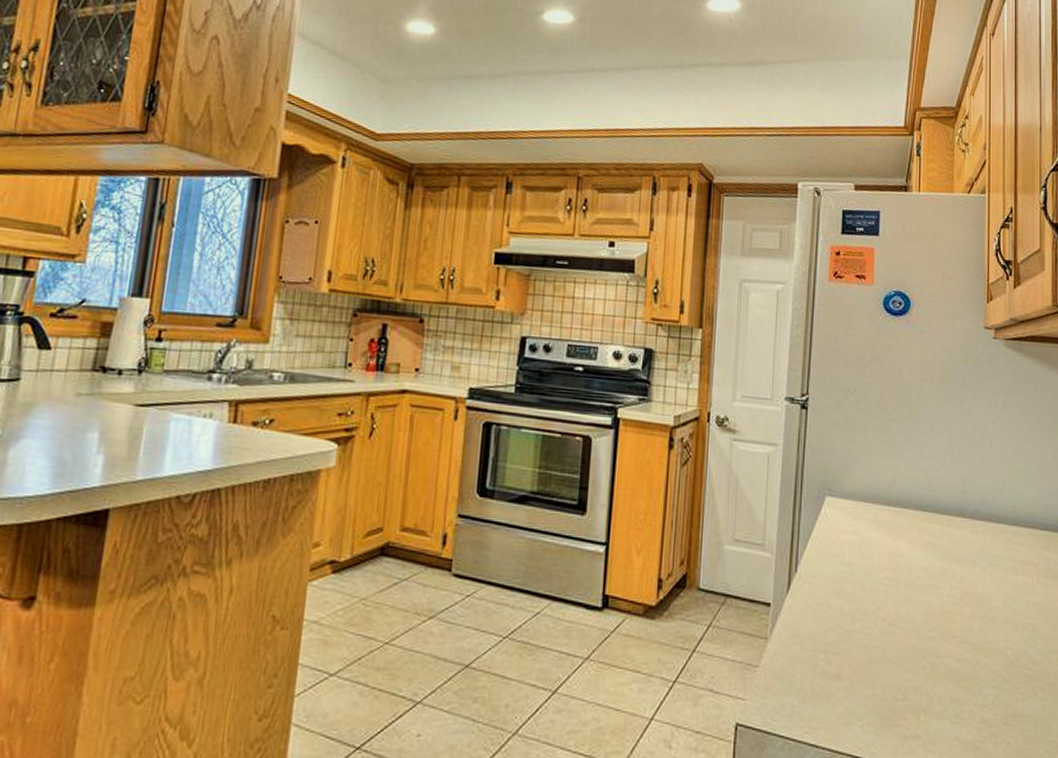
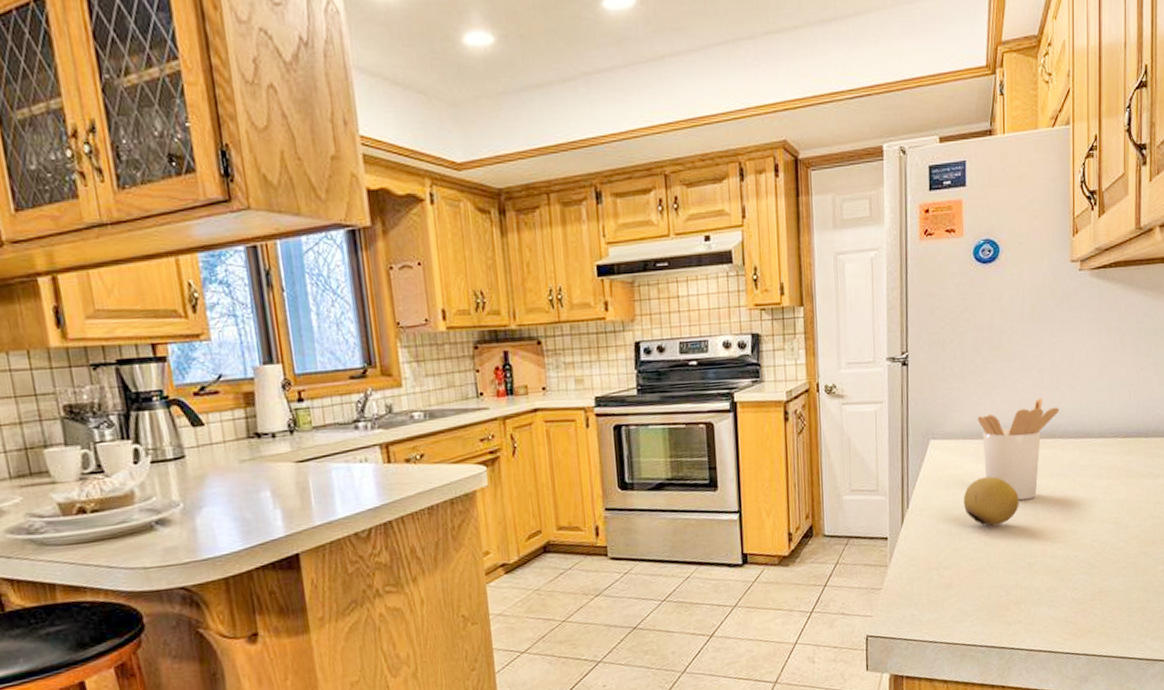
fruit: none [859,549,922,611] -> present [963,476,1019,527]
utensil holder: none [879,469,970,585] -> present [977,397,1060,501]

